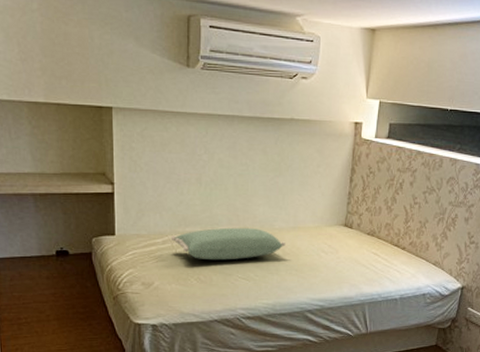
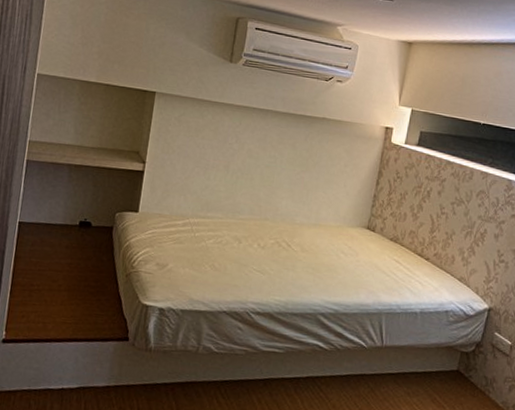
pillow: present [170,227,286,261] -> none [191,216,305,251]

